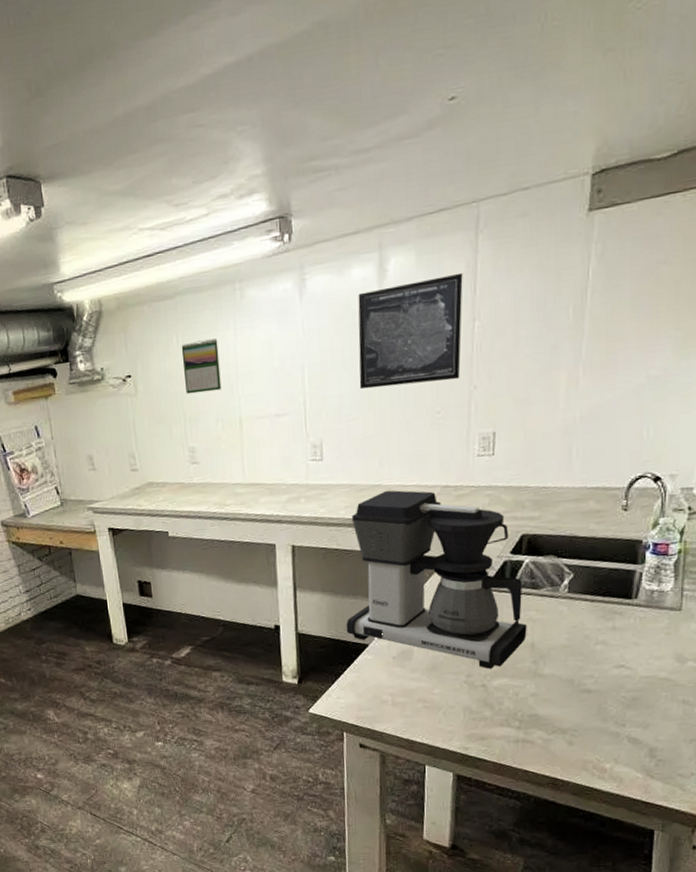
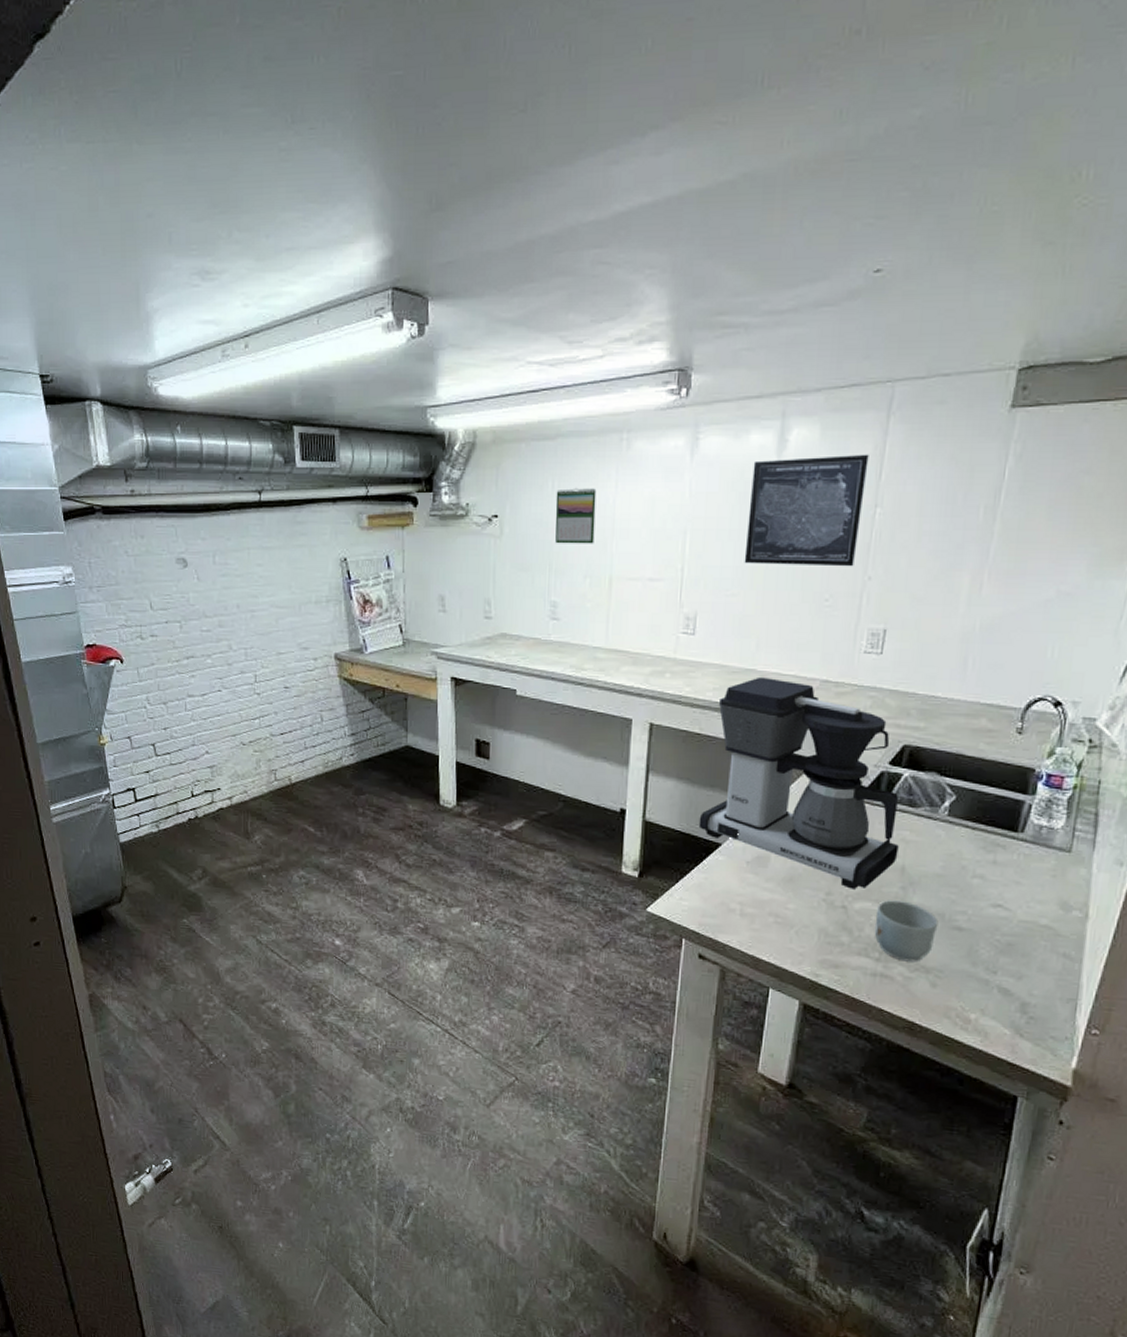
mug: none [512,673,569,726] -> present [874,900,939,962]

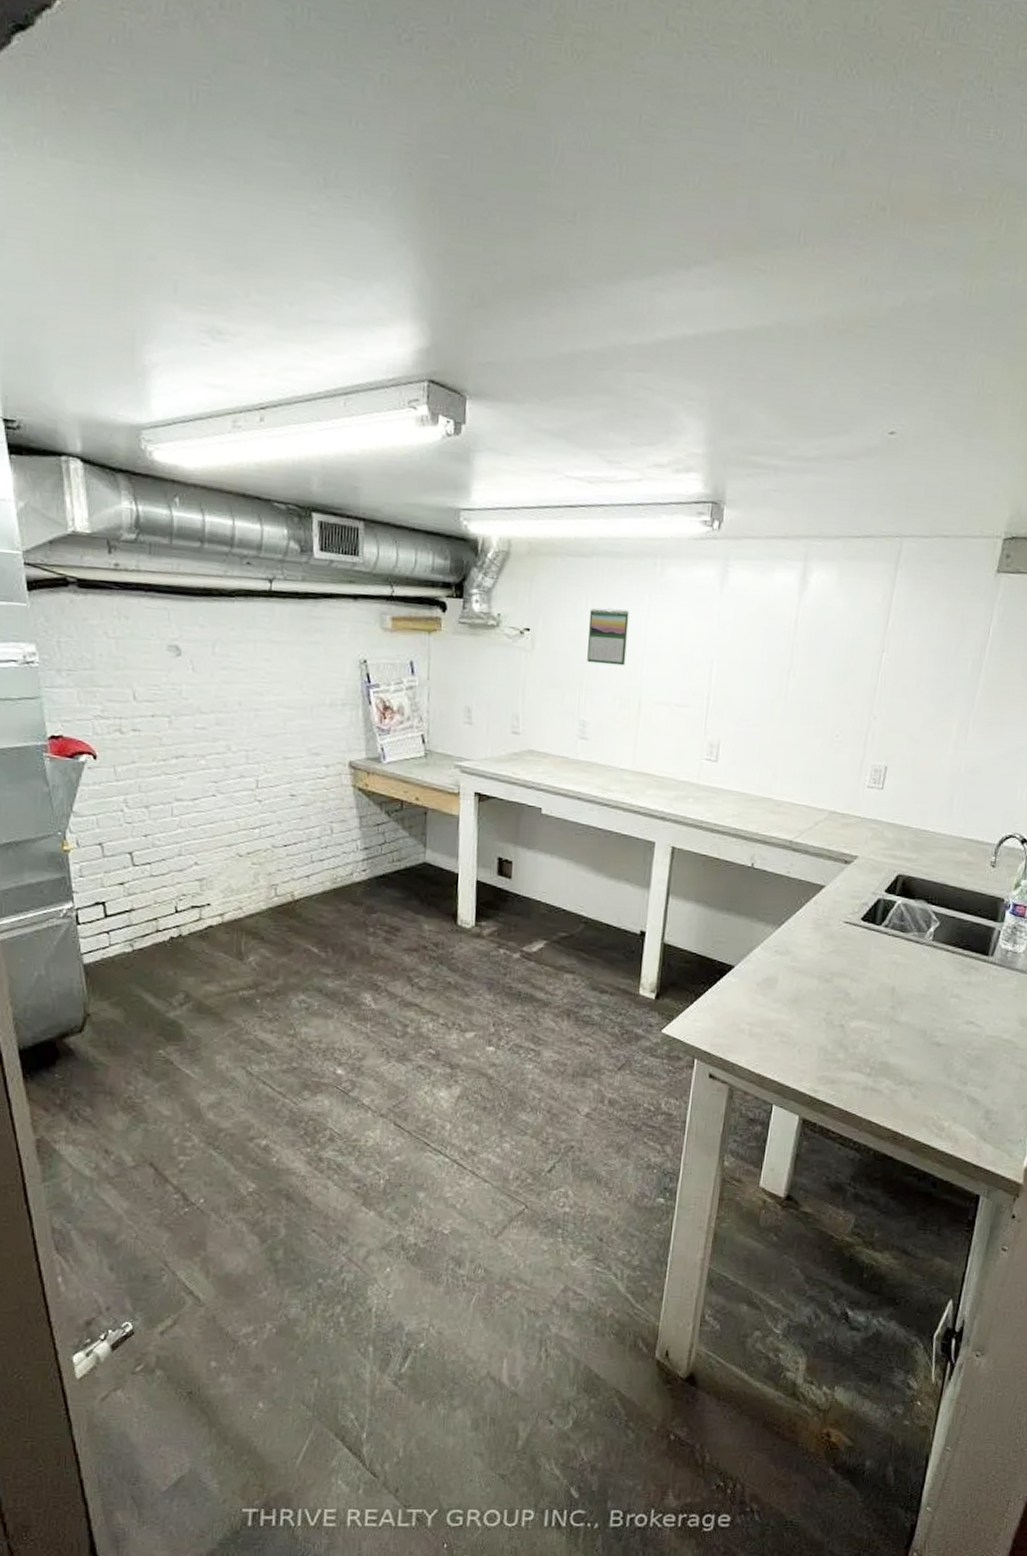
coffee maker: present [698,676,899,889] -> none [714,805,892,1009]
wall art: present [744,454,869,567] -> none [765,598,879,706]
mug: present [874,900,939,962] -> none [867,1019,921,1076]

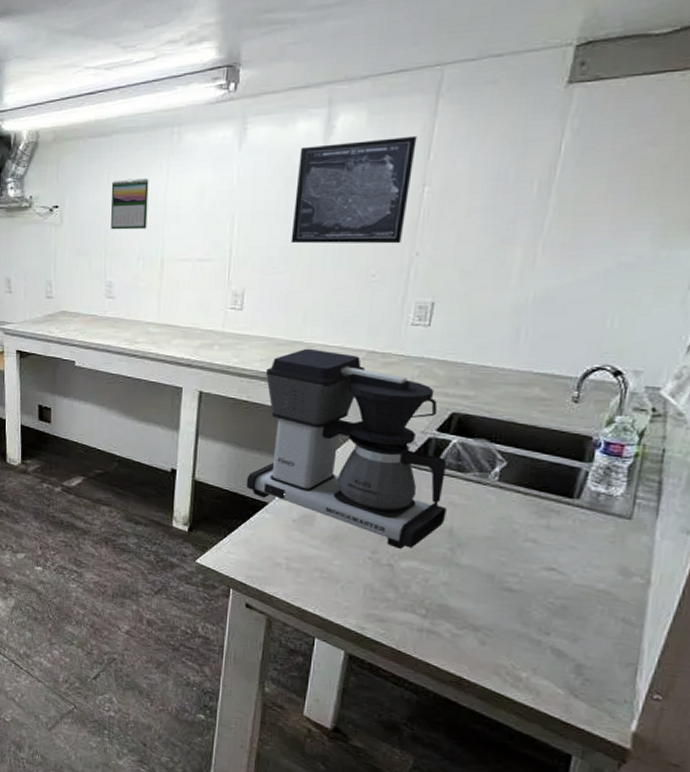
coffee maker: none [714,805,892,1009] -> present [246,348,447,549]
wall art: none [765,598,879,706] -> present [290,135,417,244]

